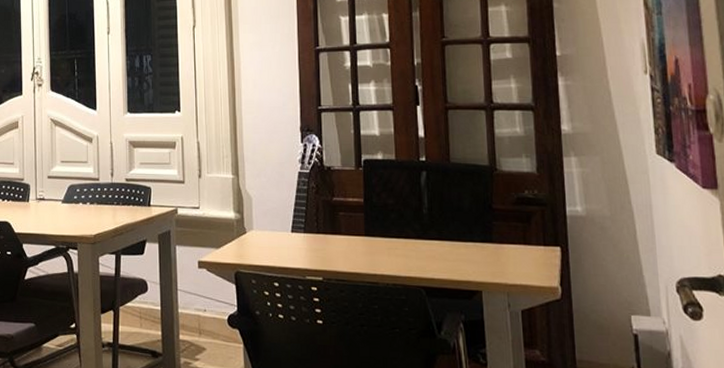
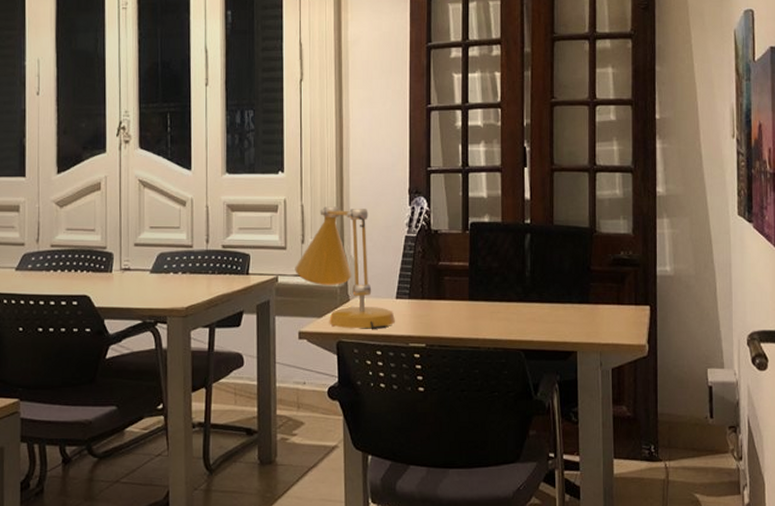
table lamp: none [193,143,292,261] -> present [295,206,396,329]

